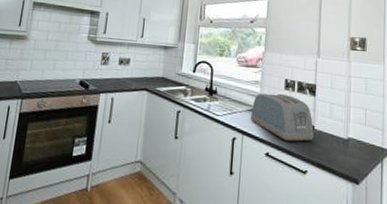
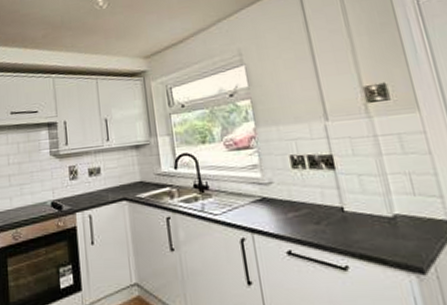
toaster: present [250,93,314,142] -> none [255,174,347,232]

